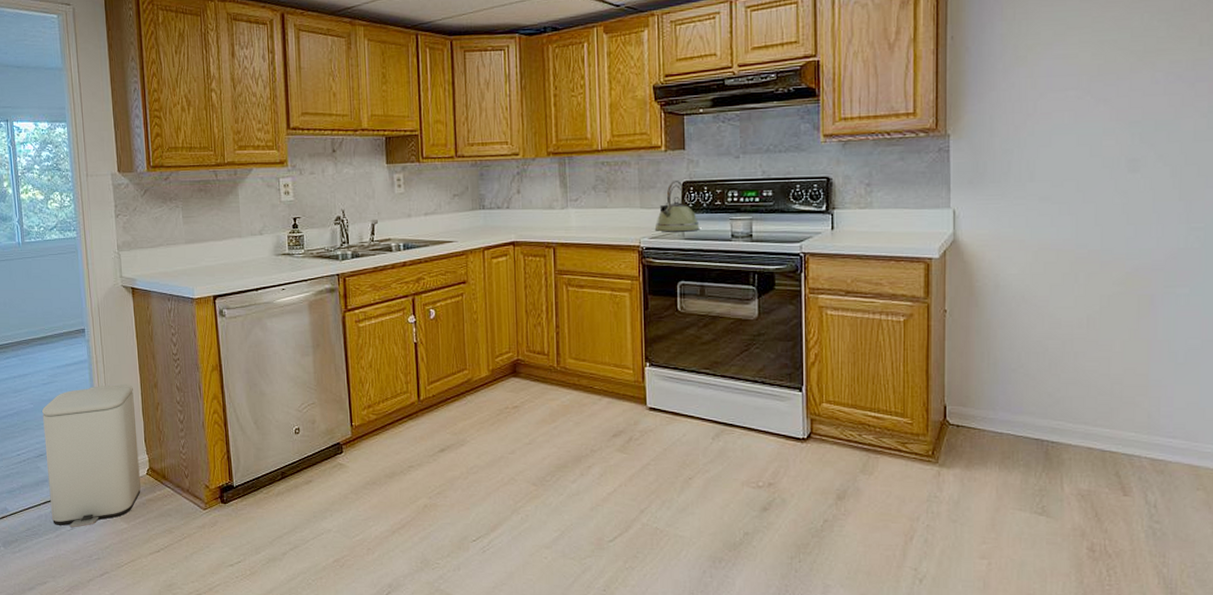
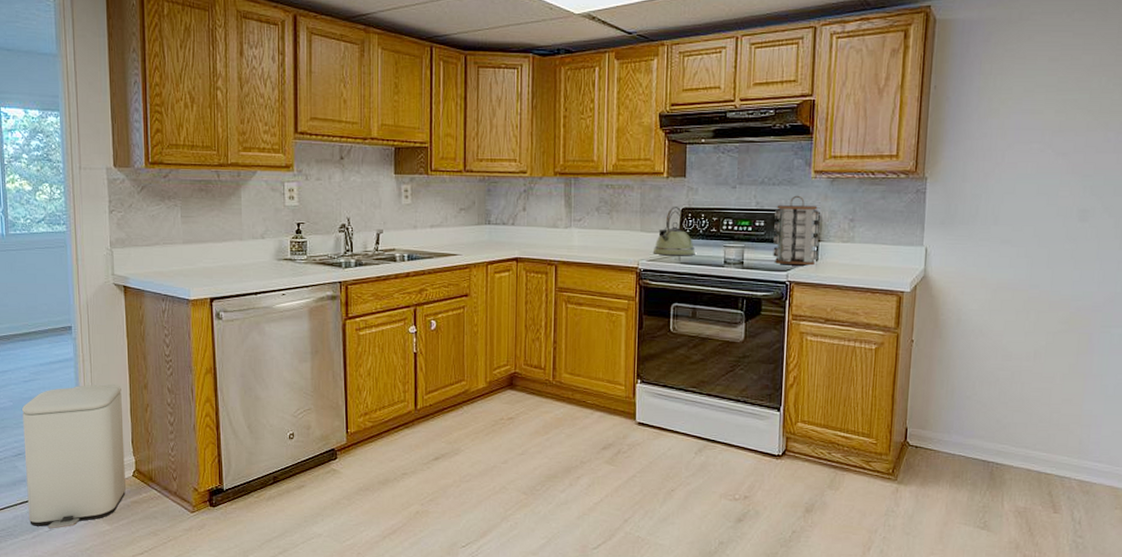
spice rack: none [783,161,833,236] -> present [773,195,820,266]

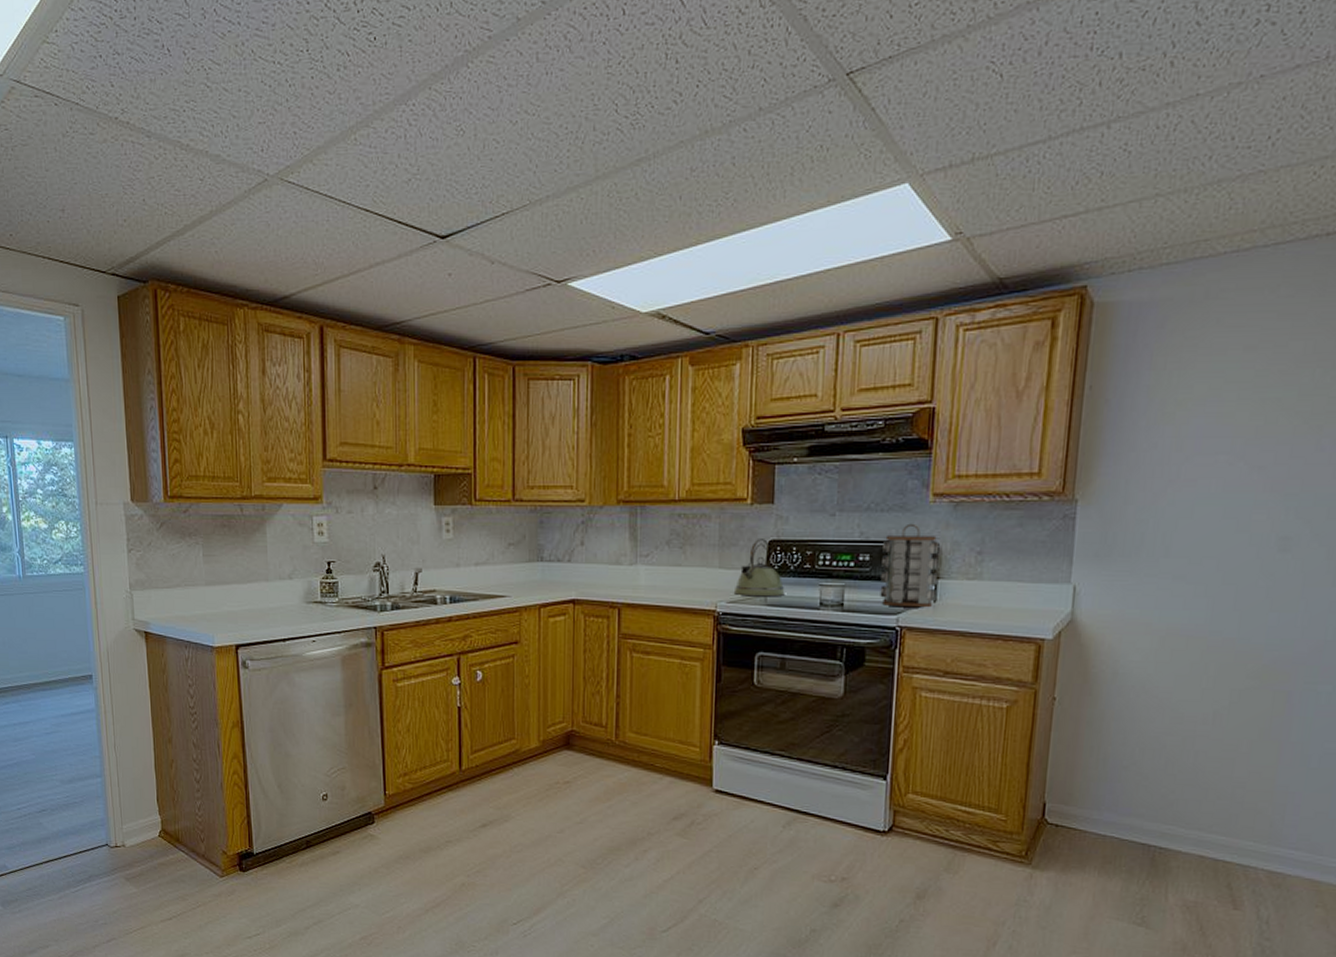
pedal bin: present [22,384,126,529] -> none [45,738,152,890]

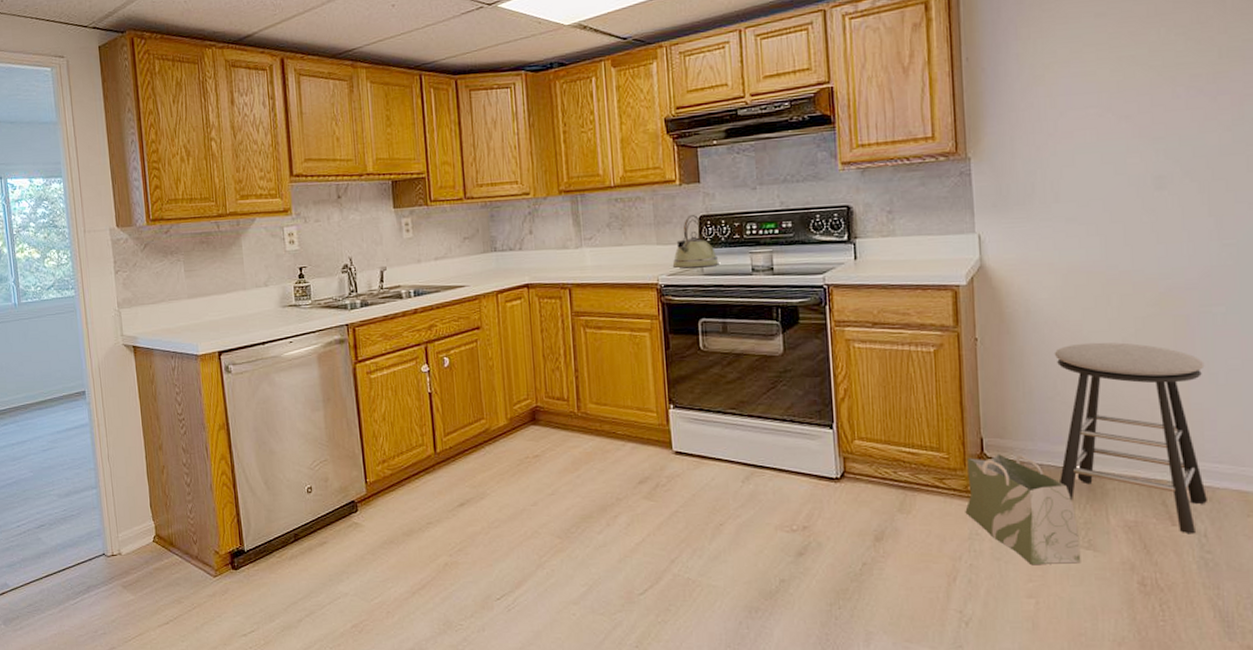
spice rack: present [880,523,939,608] -> none [802,190,856,268]
grocery bag: none [1016,821,1134,939] -> present [965,454,1081,566]
stool: none [1121,712,1299,920] -> present [1054,342,1207,534]

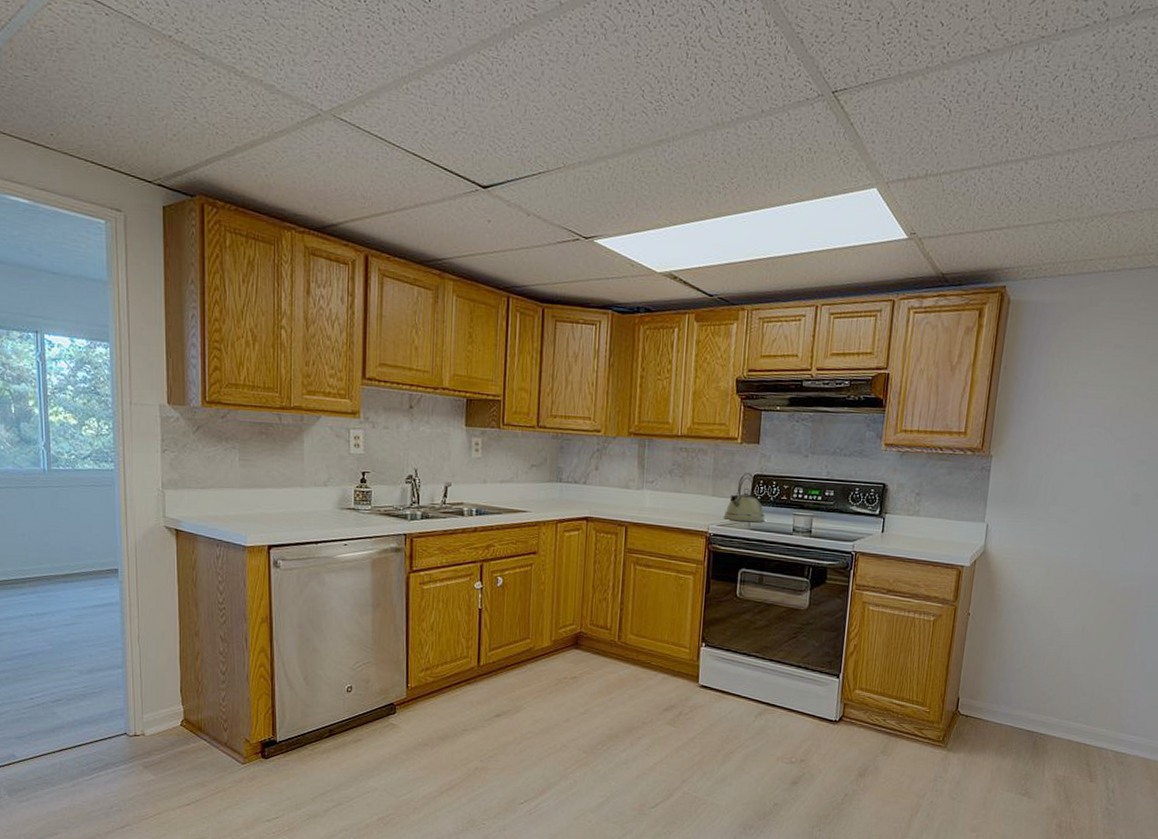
grocery bag: present [965,454,1081,566] -> none [935,712,1021,807]
stool: present [1054,342,1207,534] -> none [1013,626,1140,790]

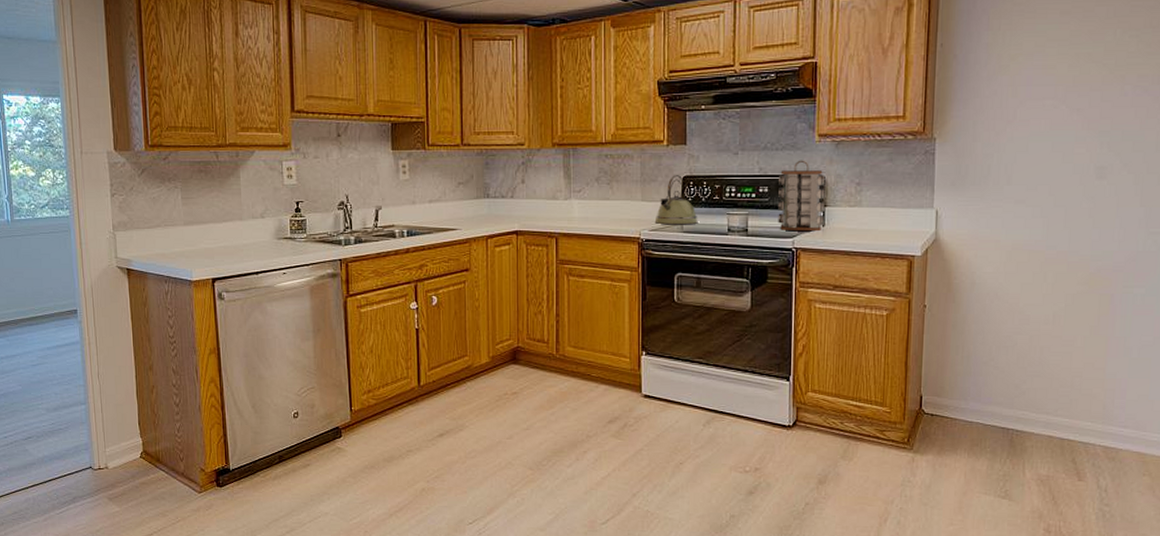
spice rack: none [840,467,888,537] -> present [778,160,825,232]

